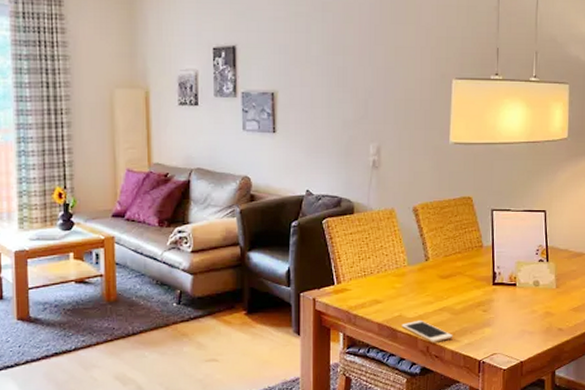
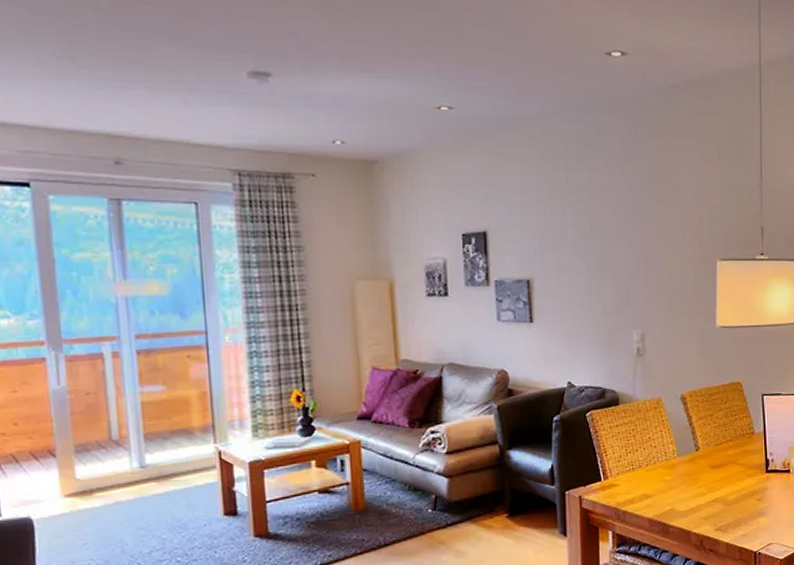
cell phone: present [401,320,453,343] -> none [673,512,727,536]

